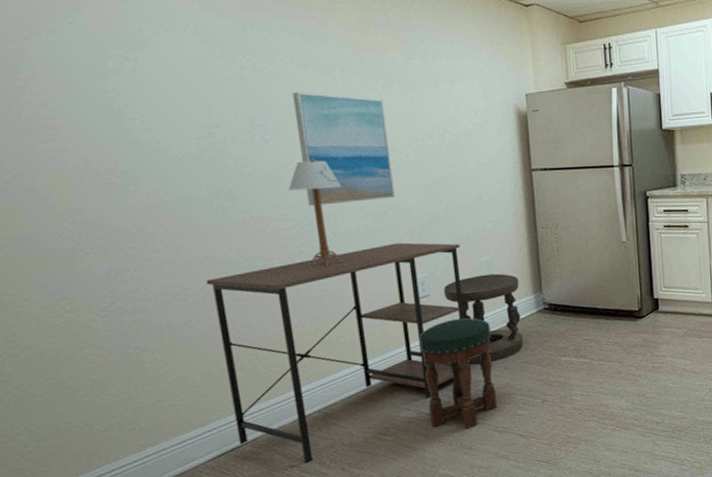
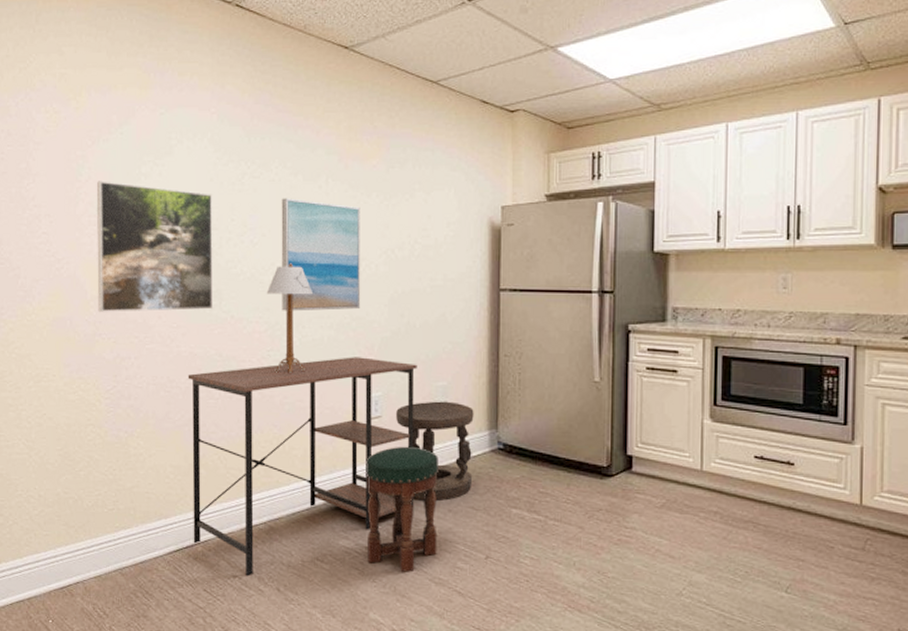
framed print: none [46,78,227,225] -> present [97,181,214,312]

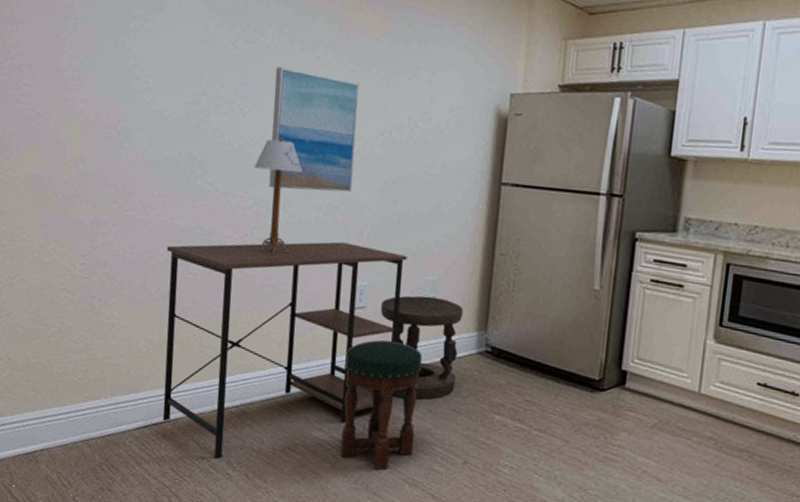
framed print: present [97,181,214,312] -> none [77,33,204,180]

